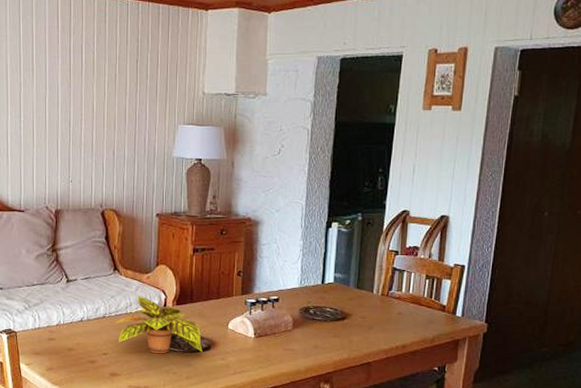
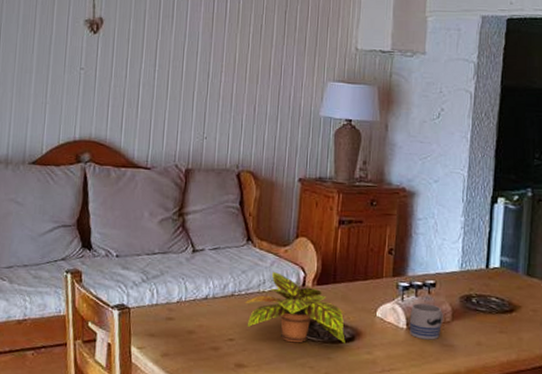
mug: none [256,316,286,346] -> present [409,303,443,340]

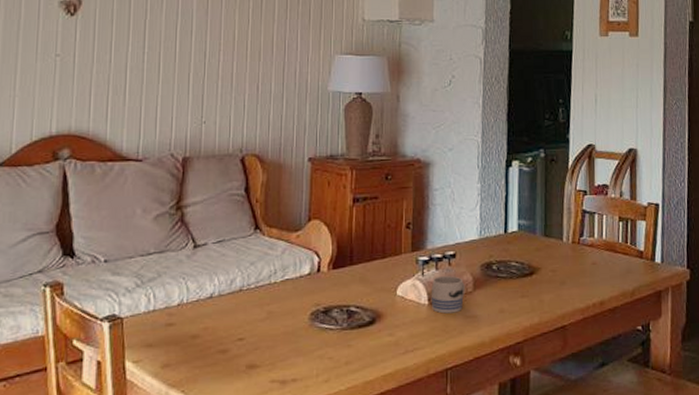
plant: present [244,271,345,345] -> none [254,259,366,334]

